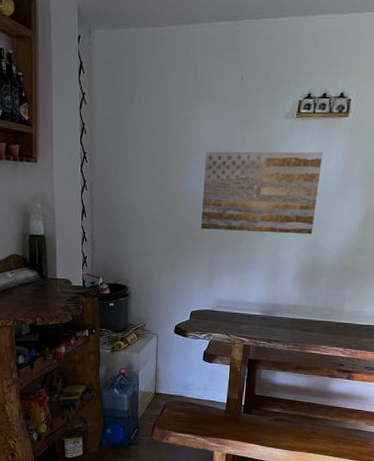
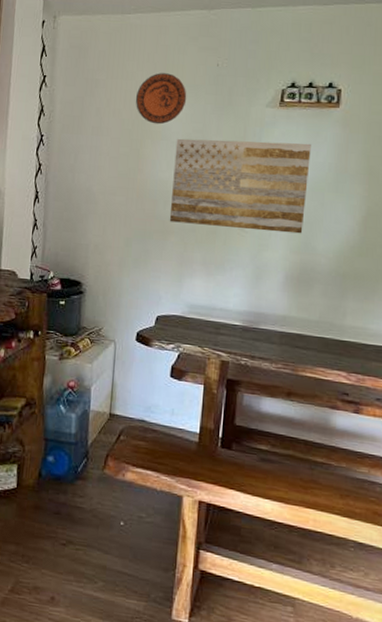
decorative plate: none [168,87,215,139] -> present [135,73,187,125]

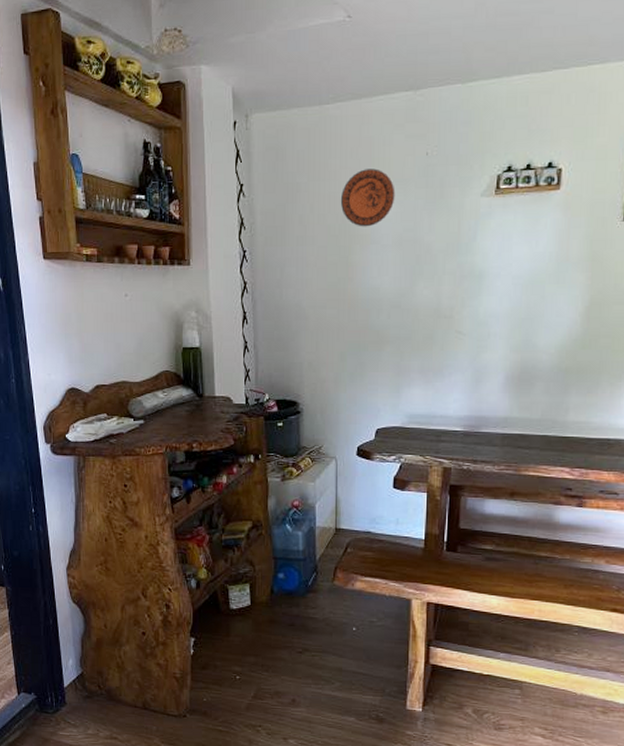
wall art: present [169,138,311,234] -> none [383,232,530,332]

